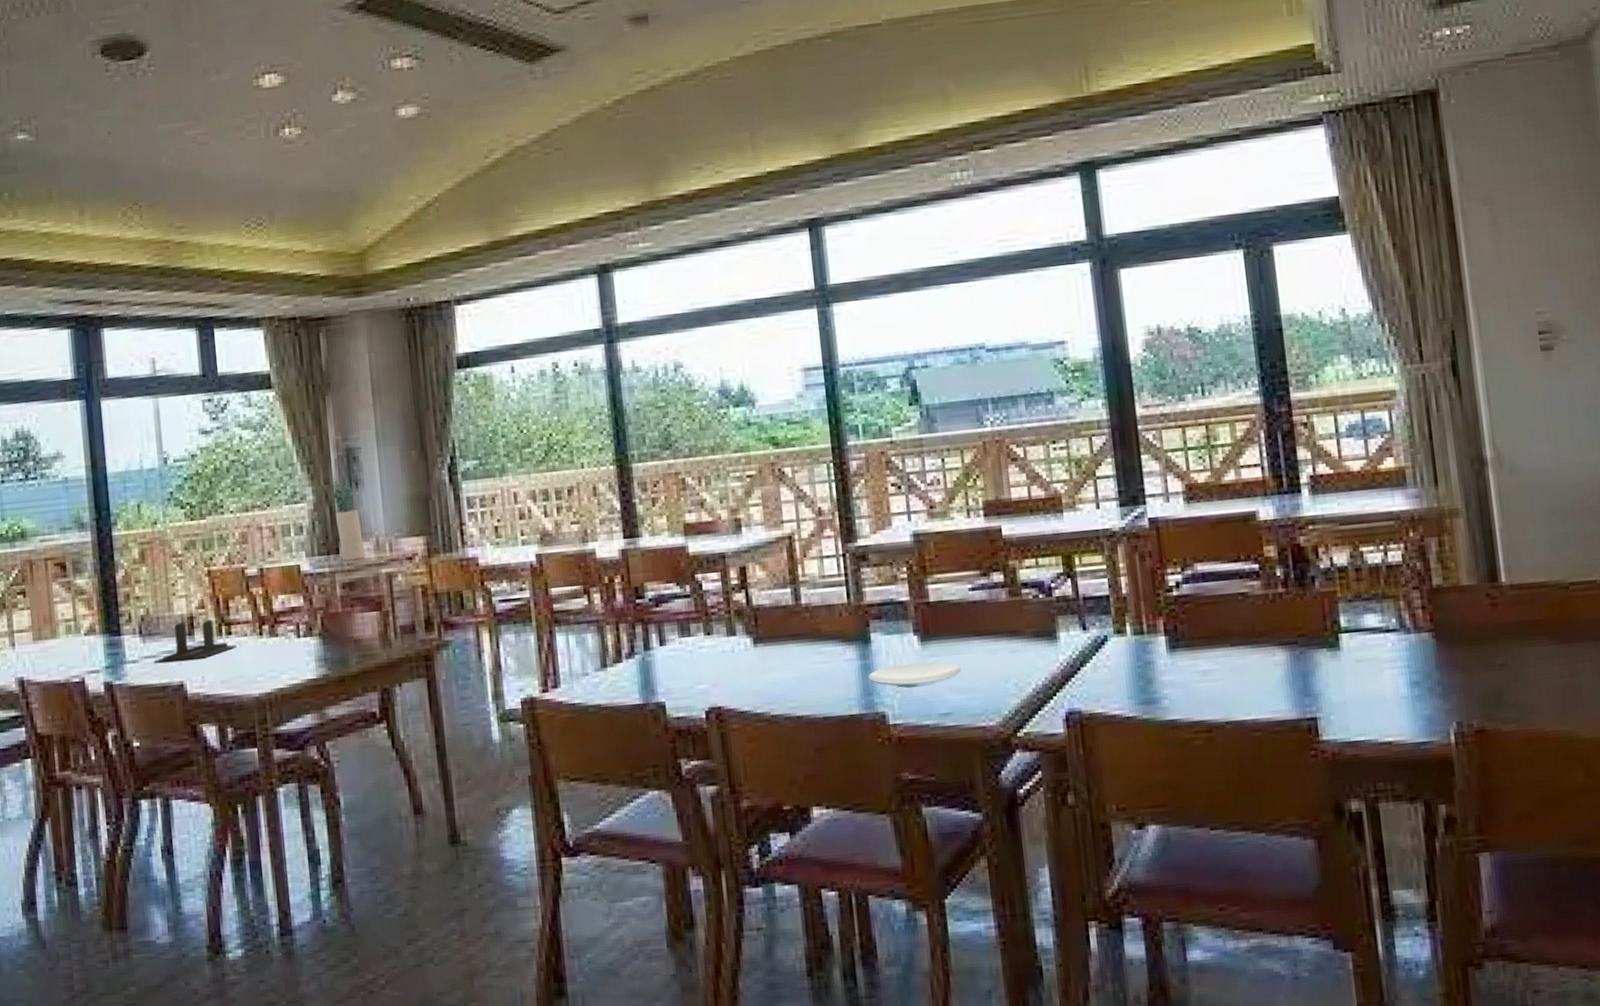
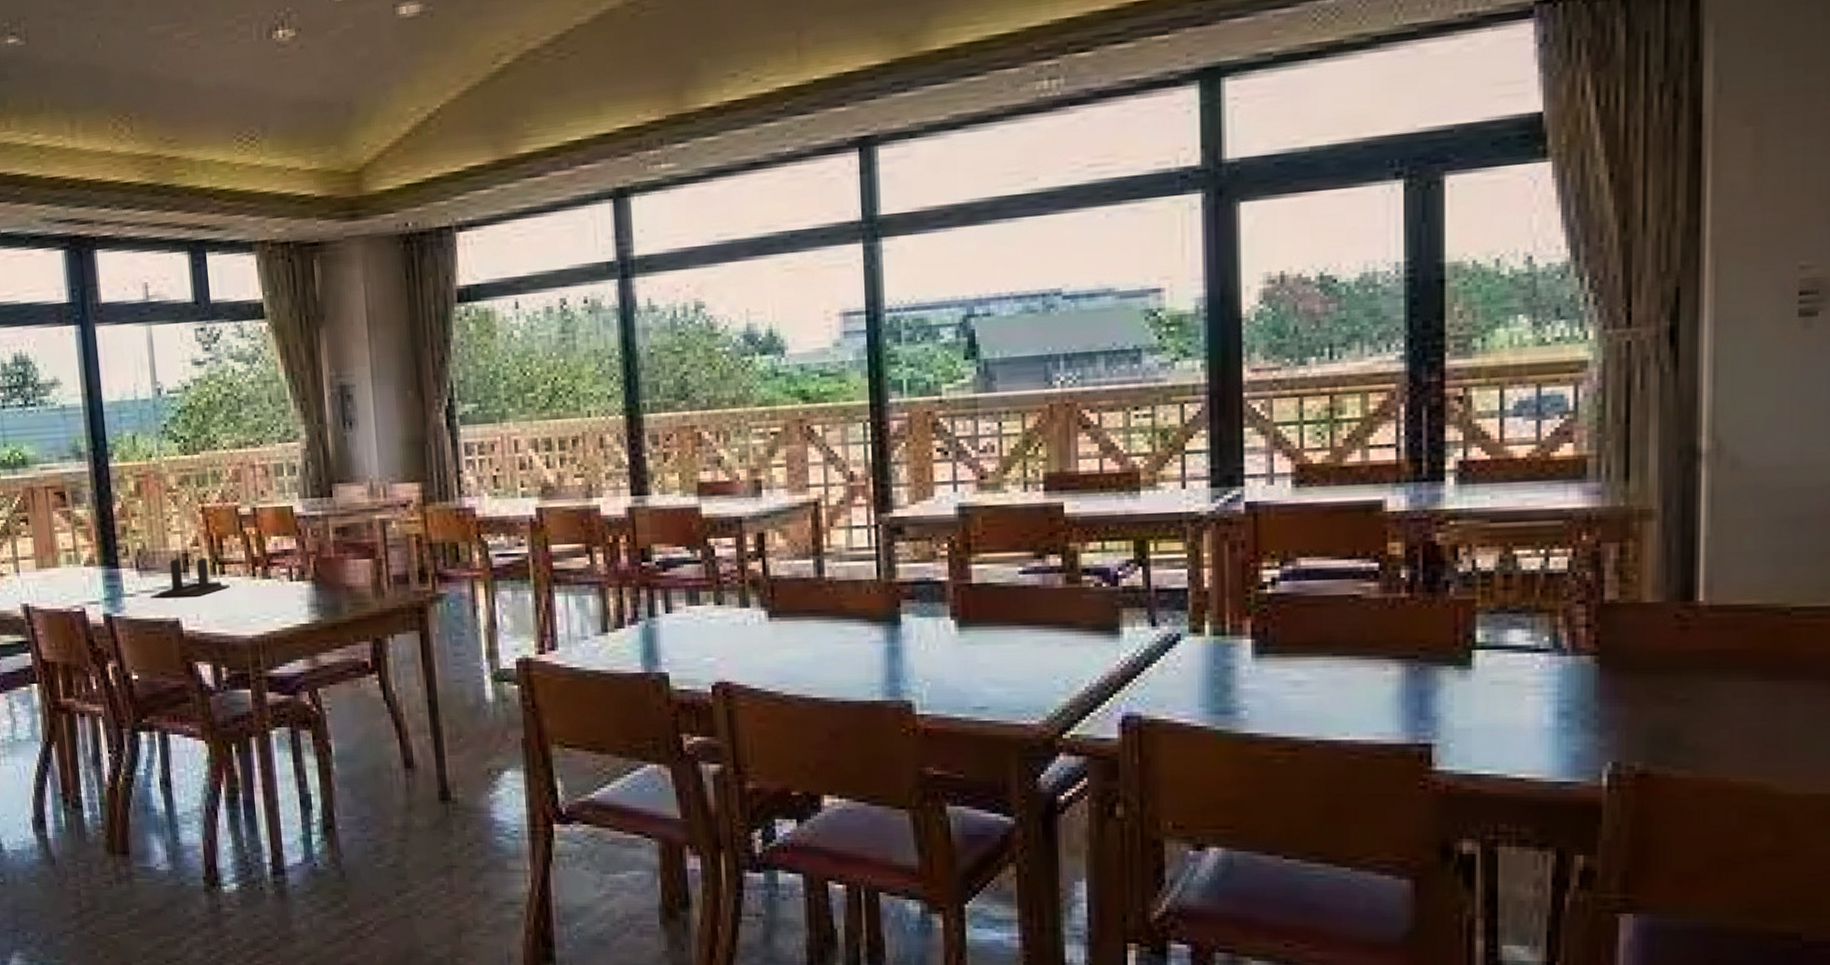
vase: present [333,476,366,562] -> none [326,415,359,506]
plate: present [868,662,962,688] -> none [895,650,1003,677]

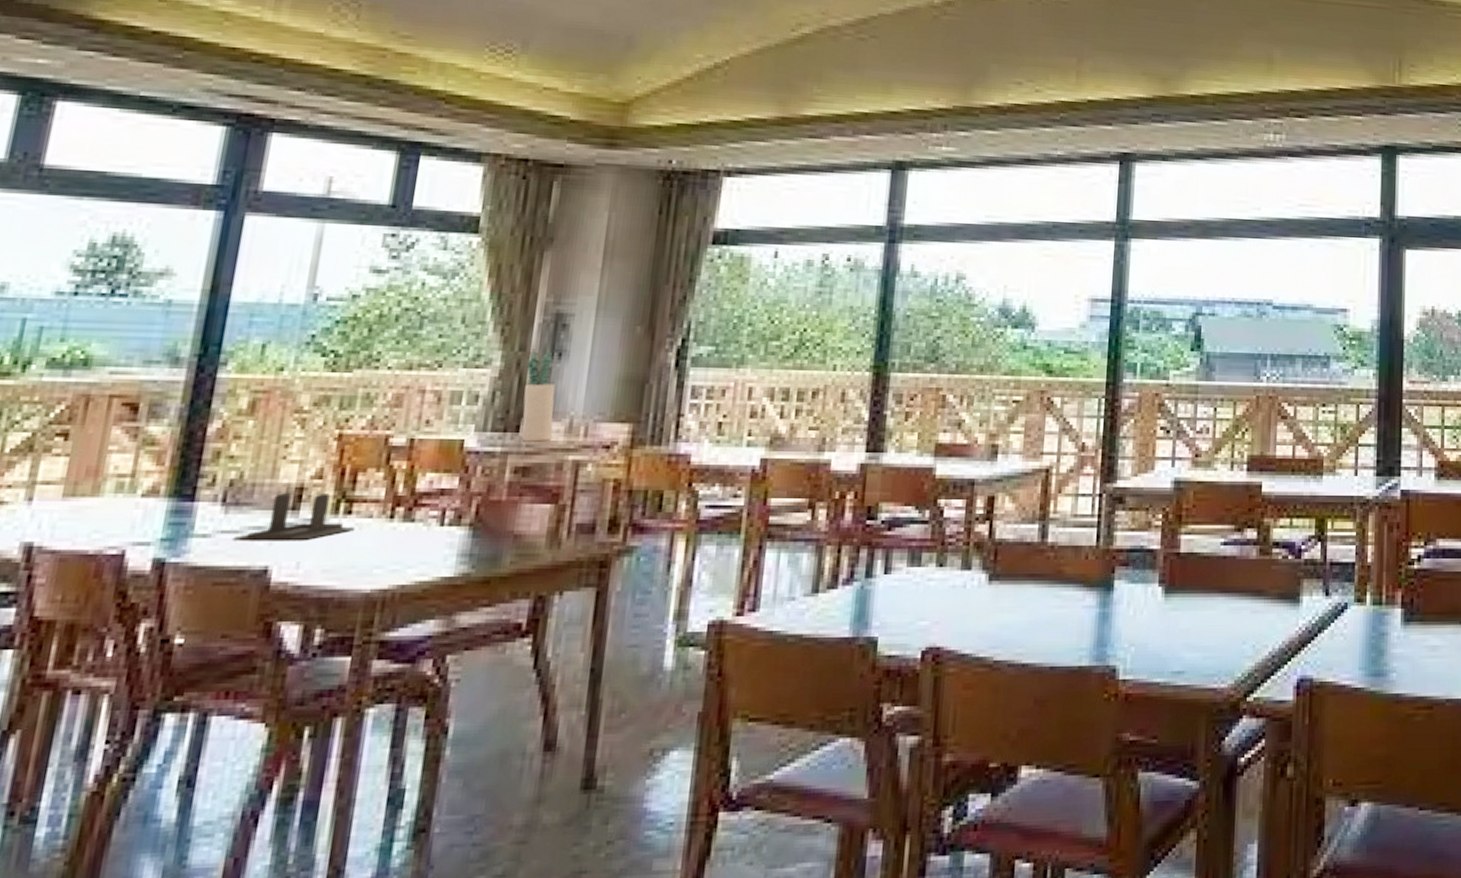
vase: none [326,415,359,506] -> present [522,345,556,443]

